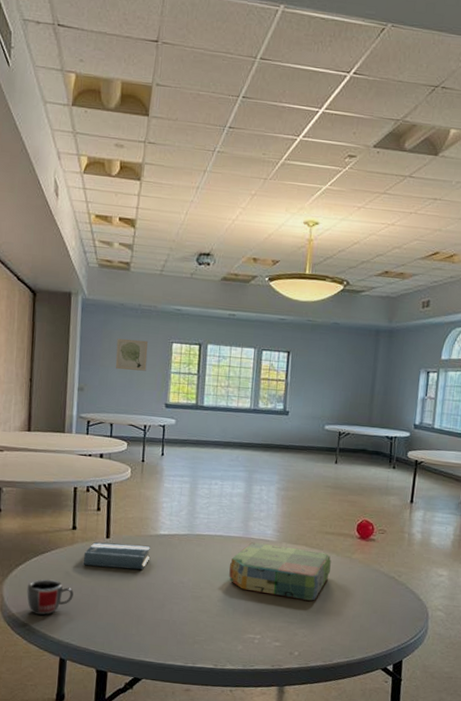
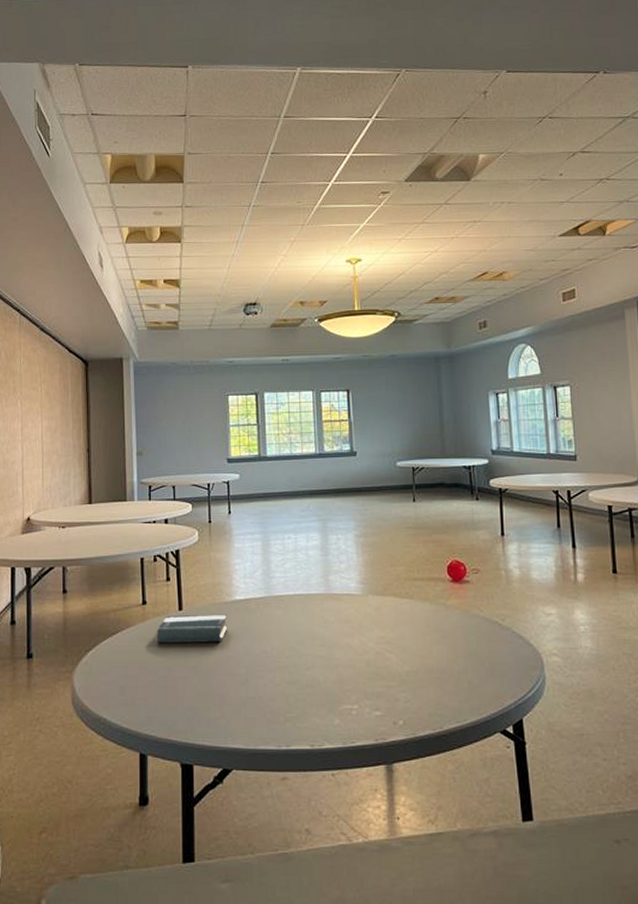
mug: present [27,579,74,615] -> none [99,663,149,705]
wall art: present [115,338,148,371] -> none [172,396,204,429]
board game: present [229,542,331,601] -> none [314,598,425,659]

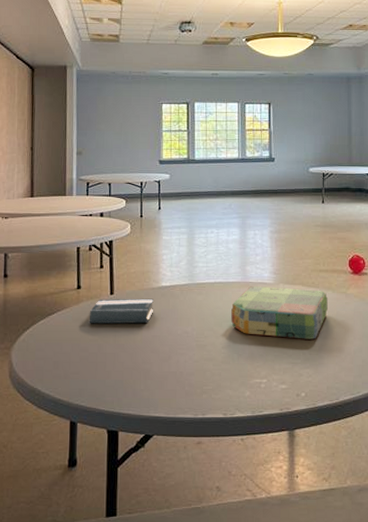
board game: none [314,598,425,659] -> present [231,286,328,339]

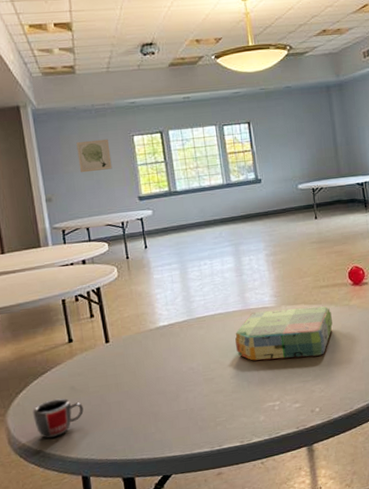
mug: none [35,341,81,378] -> present [33,398,84,438]
hardback book: present [89,298,153,324] -> none [85,340,154,377]
wall art: none [110,103,140,132] -> present [76,139,112,173]

